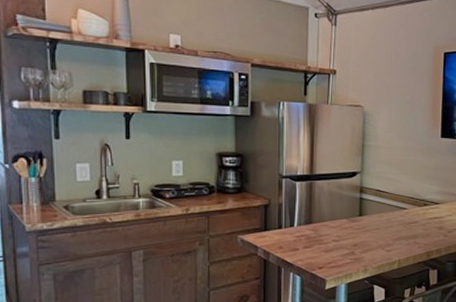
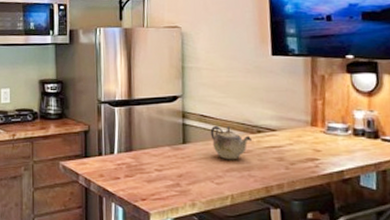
teapot: none [384,199,420,230] -> present [210,125,253,160]

